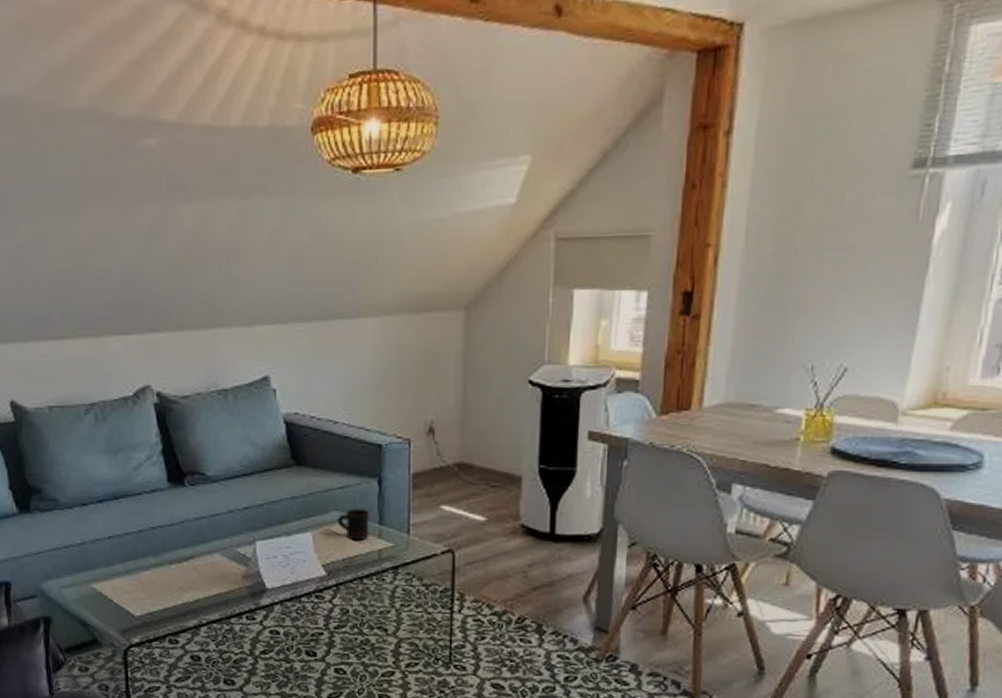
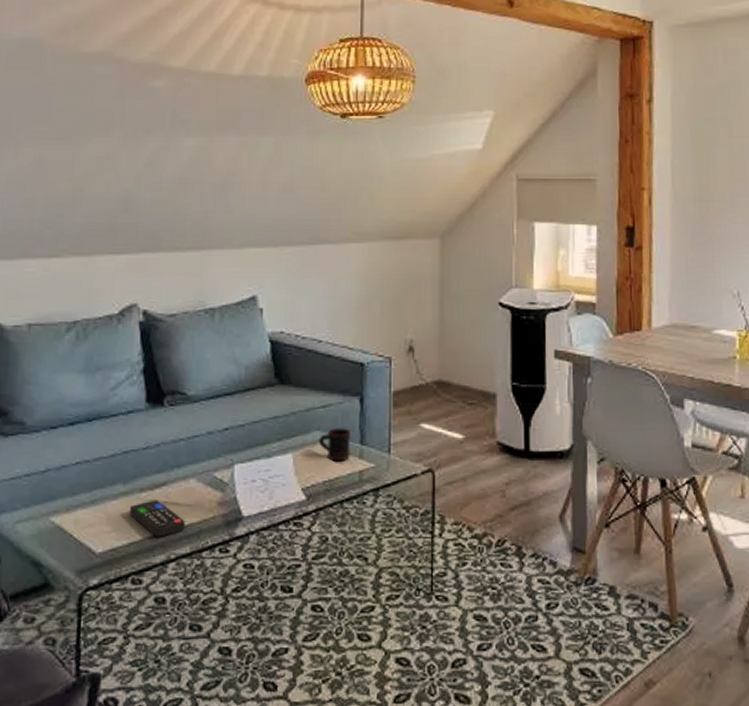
remote control: none [162,571,214,604] -> present [130,500,185,537]

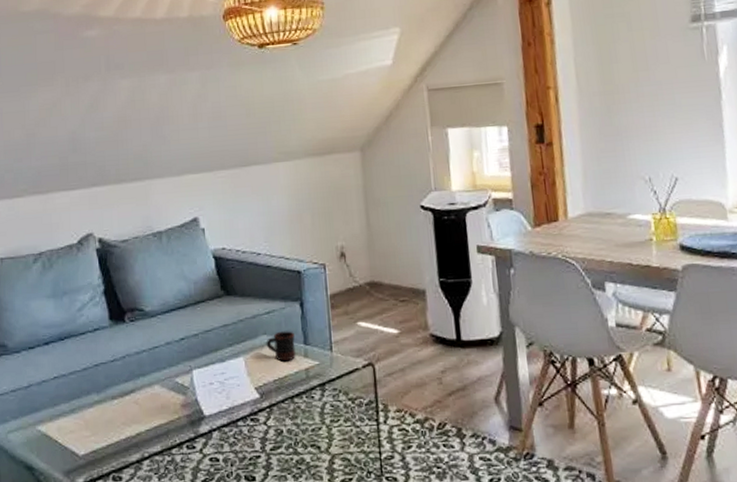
remote control: present [130,500,185,537] -> none [105,405,155,438]

